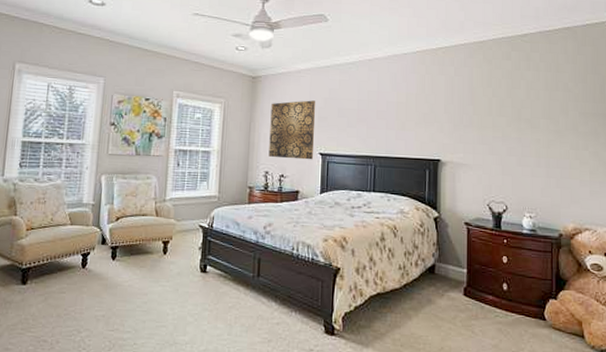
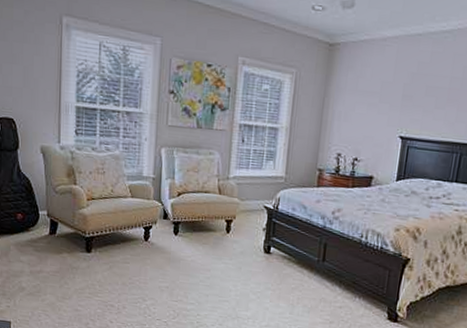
wall art: present [269,100,316,160] -> none [342,74,402,144]

